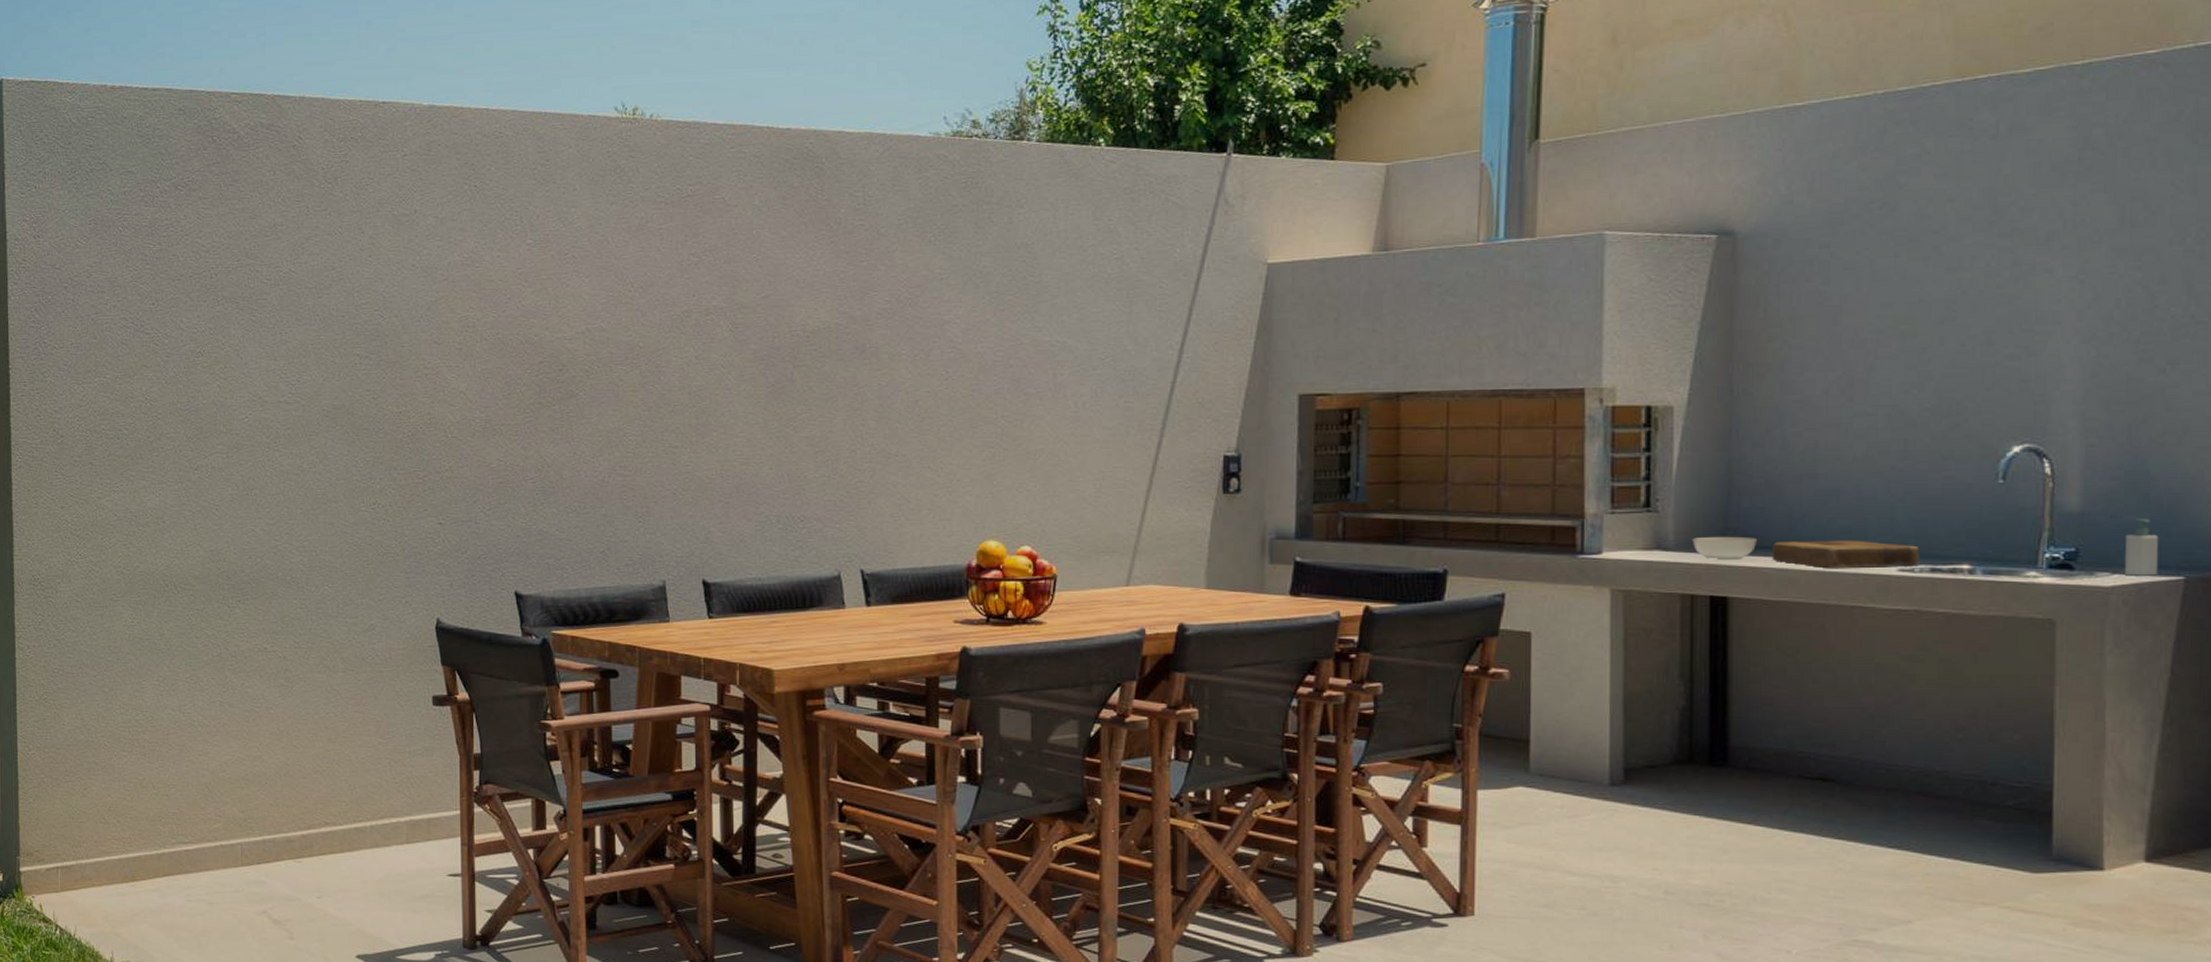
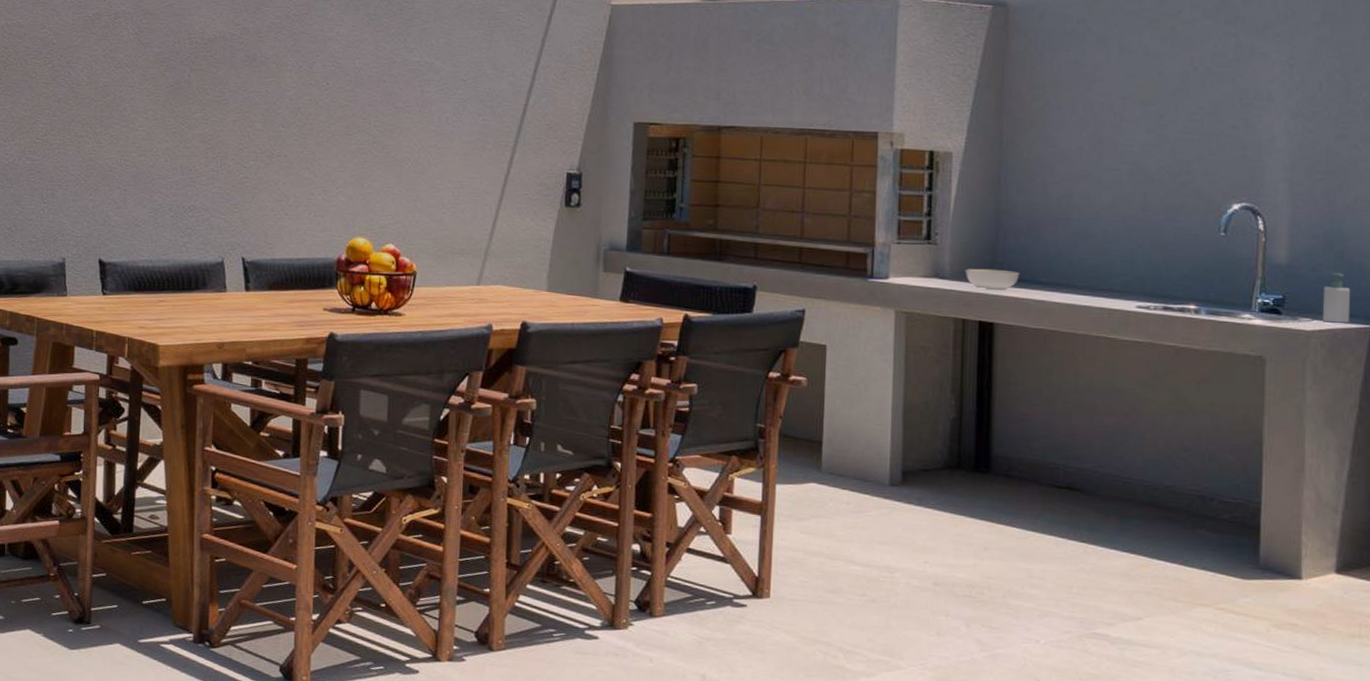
cutting board: present [1772,540,1920,569] -> none [1031,276,1154,305]

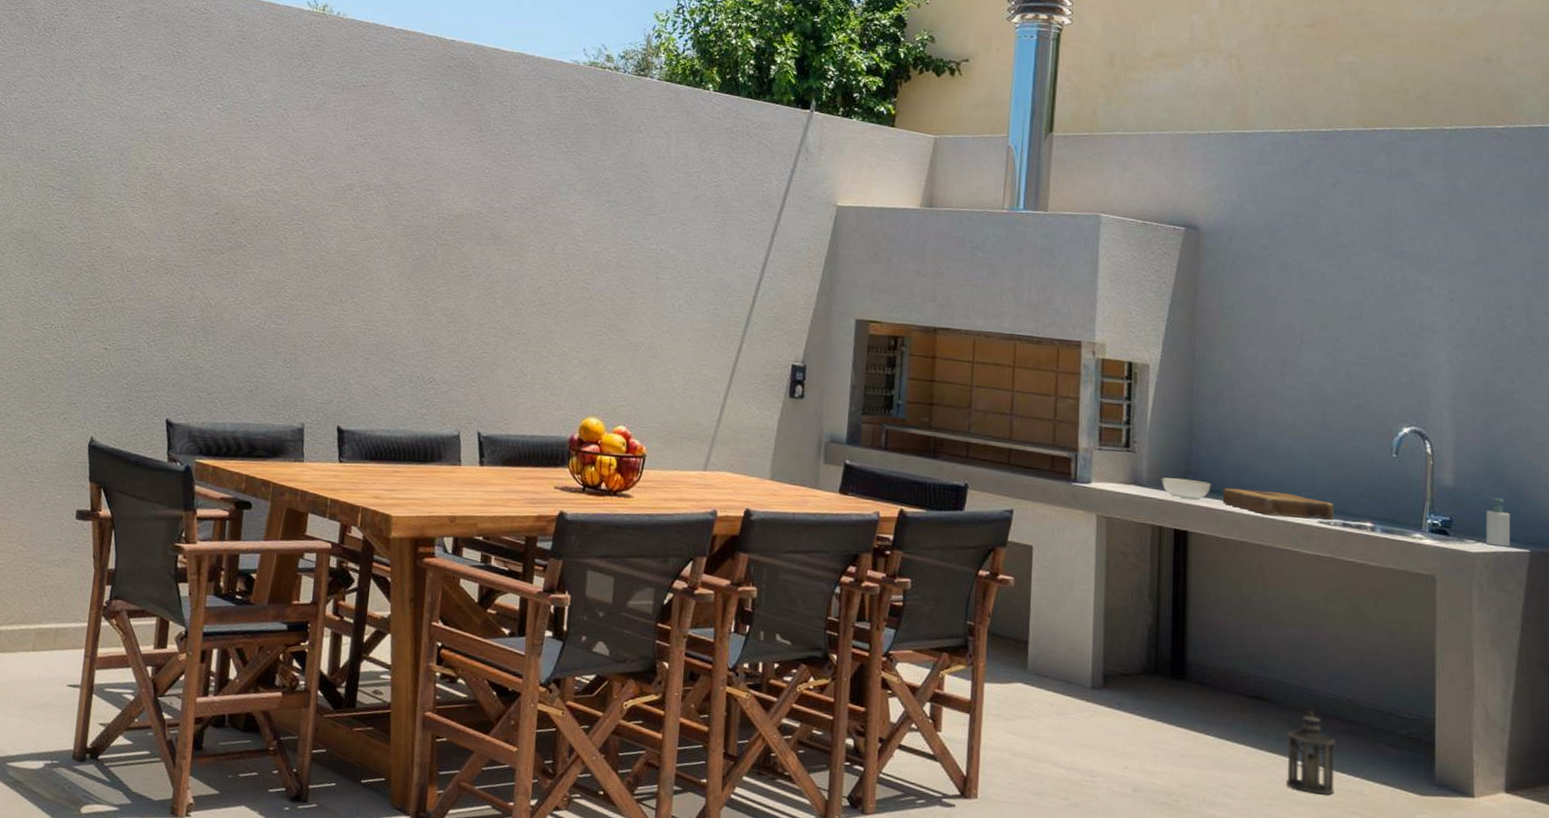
cutting board: none [1031,276,1154,305] -> present [1222,487,1334,520]
lantern: none [1098,497,1153,583] -> present [1287,709,1336,795]

